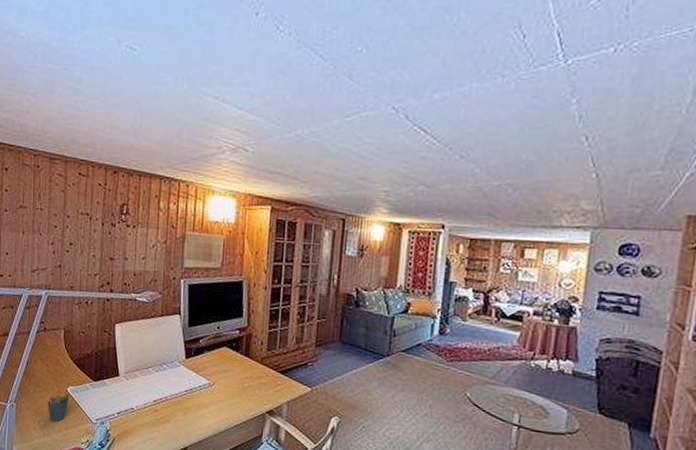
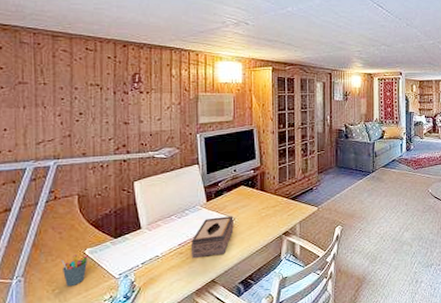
tissue box: none [165,377,213,422] -> present [190,216,234,259]

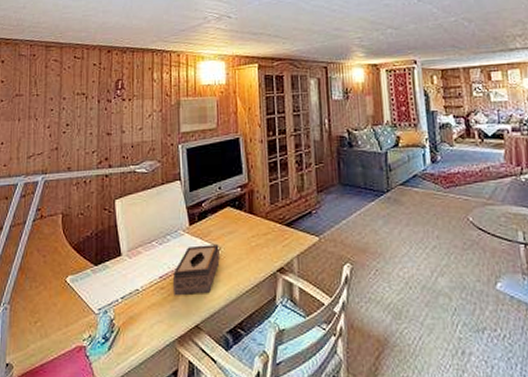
pen holder: present [61,254,88,287] -> none [44,282,69,320]

